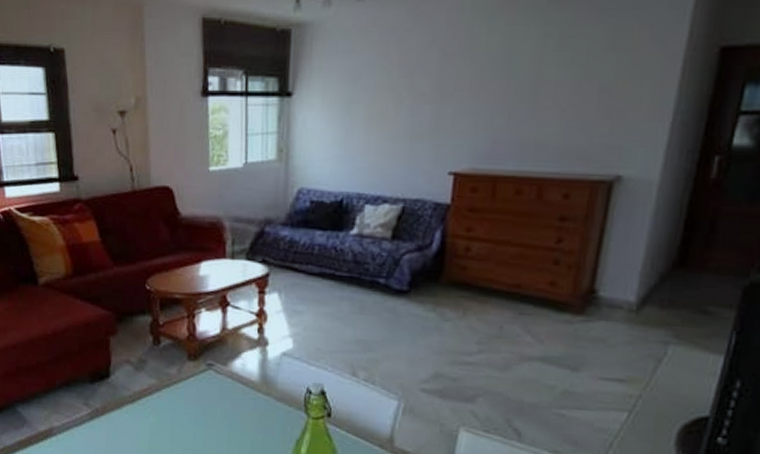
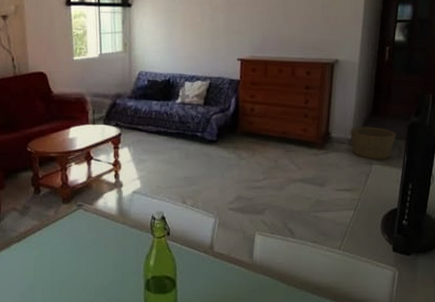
basket: none [633,283,719,338] -> present [351,126,396,159]

